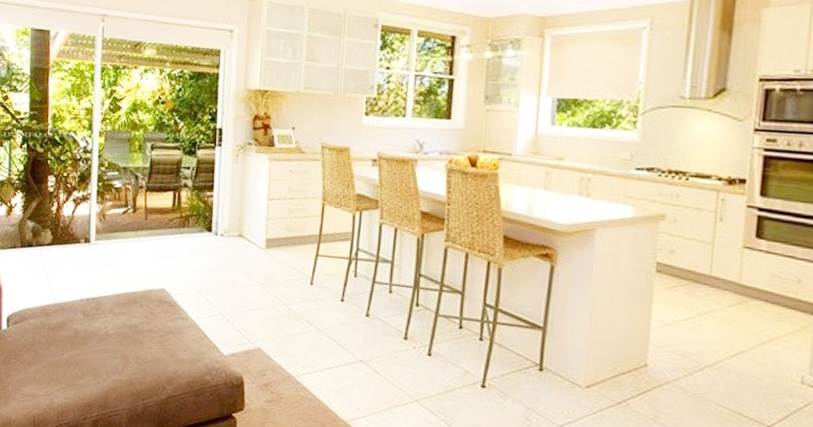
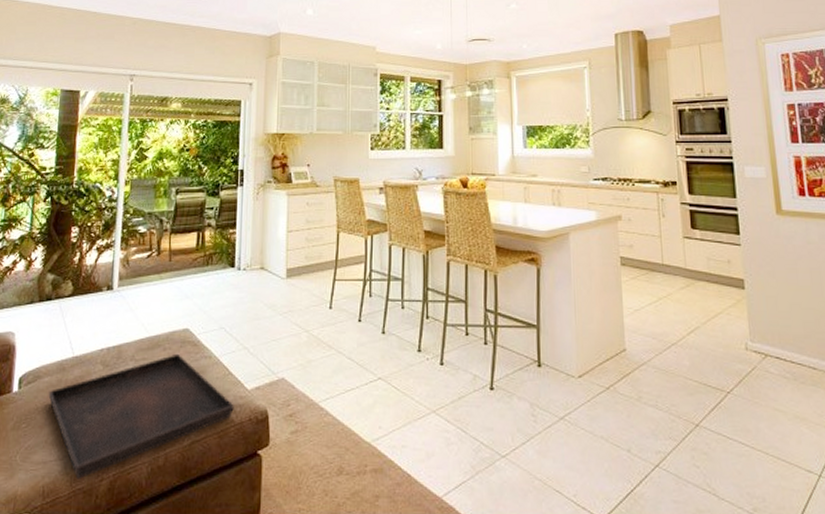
serving tray: none [34,311,210,415] -> present [48,353,234,479]

